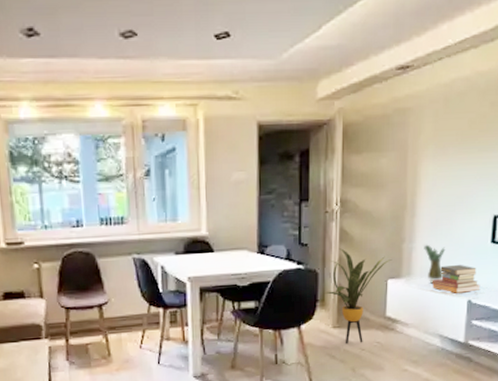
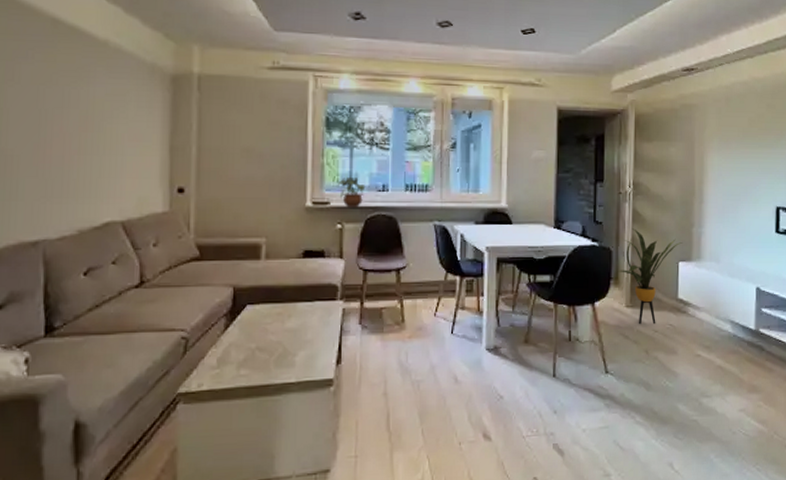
potted plant: none [29,212,59,247] -> present [337,175,366,208]
vase: present [424,244,446,284] -> none [712,230,733,269]
books: present [431,264,481,294] -> none [721,251,768,280]

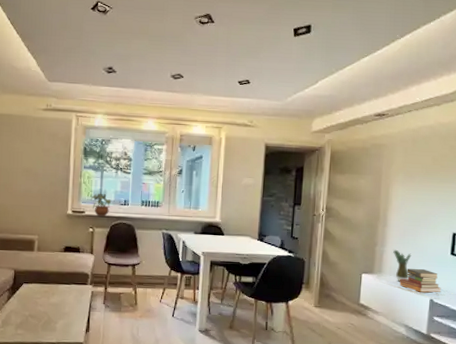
house plant: present [618,228,683,325] -> none [309,244,367,323]
vase: none [712,230,733,269] -> present [393,249,412,282]
books: none [721,251,768,280] -> present [399,268,441,293]

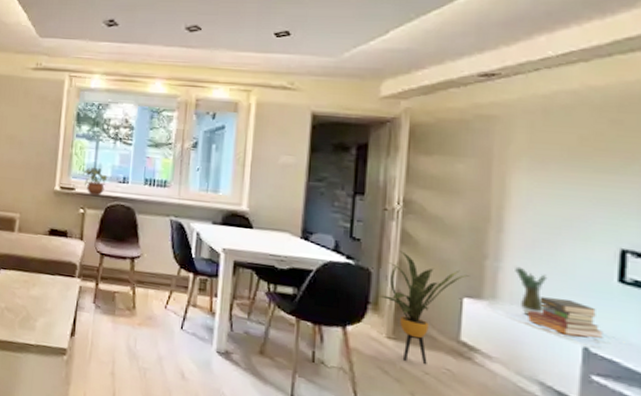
house plant: none [309,244,367,323] -> present [378,251,470,366]

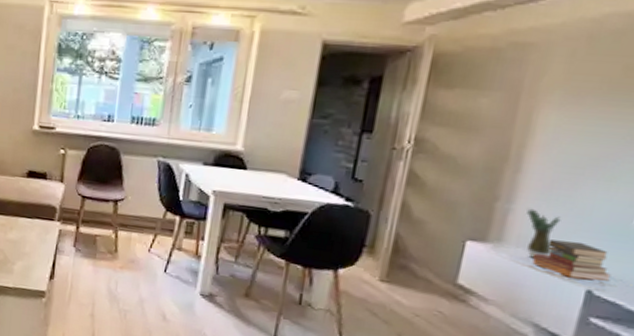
potted plant: present [82,165,108,196] -> none [63,102,91,136]
house plant: present [378,251,470,366] -> none [375,192,478,308]

